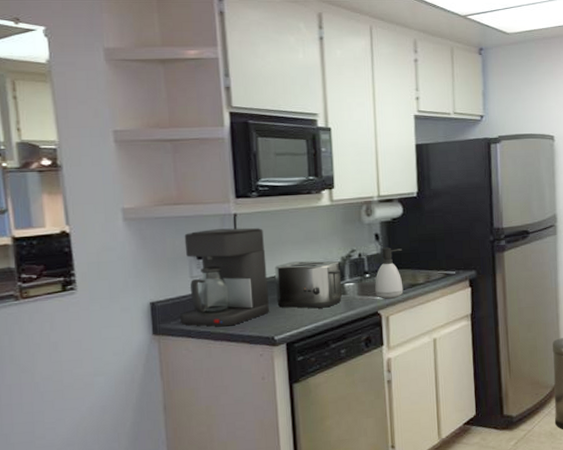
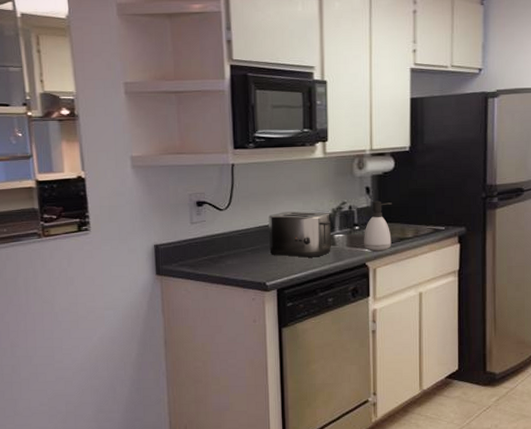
coffee maker: present [180,227,269,327] -> none [181,177,262,271]

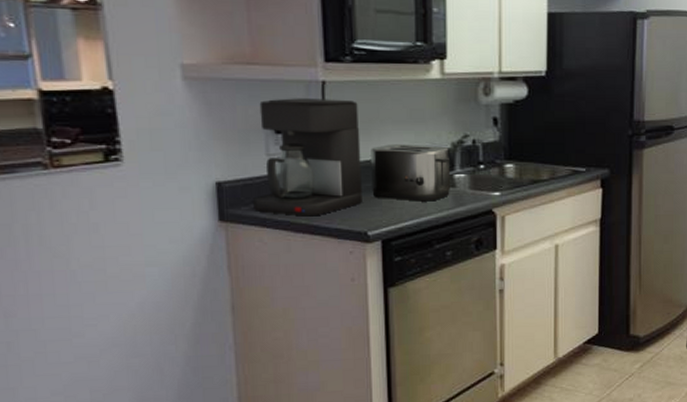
coffee maker: none [181,177,262,271] -> present [253,98,362,217]
soap dispenser: present [363,200,392,253] -> none [489,134,524,197]

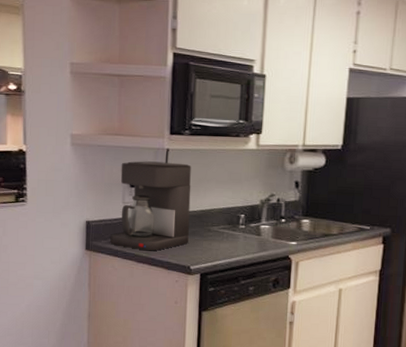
toaster: present [371,144,450,202] -> none [196,199,258,246]

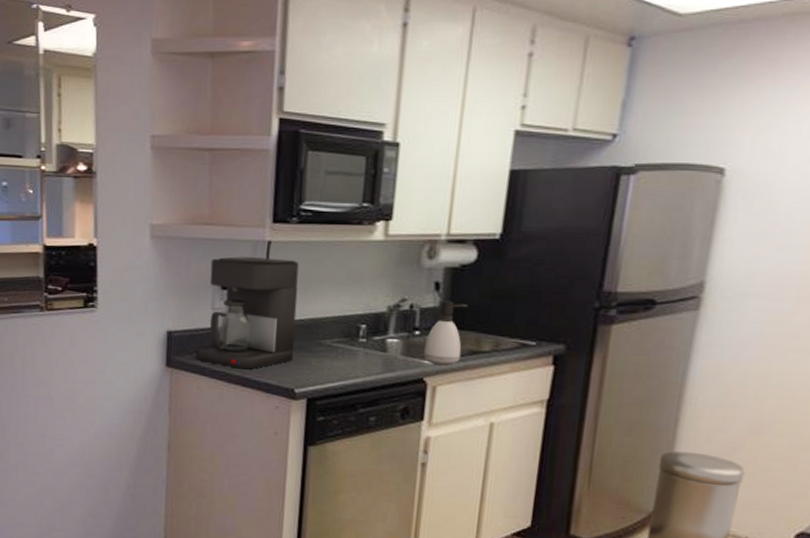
soap dispenser: none [288,195,320,246] -> present [423,300,468,367]

